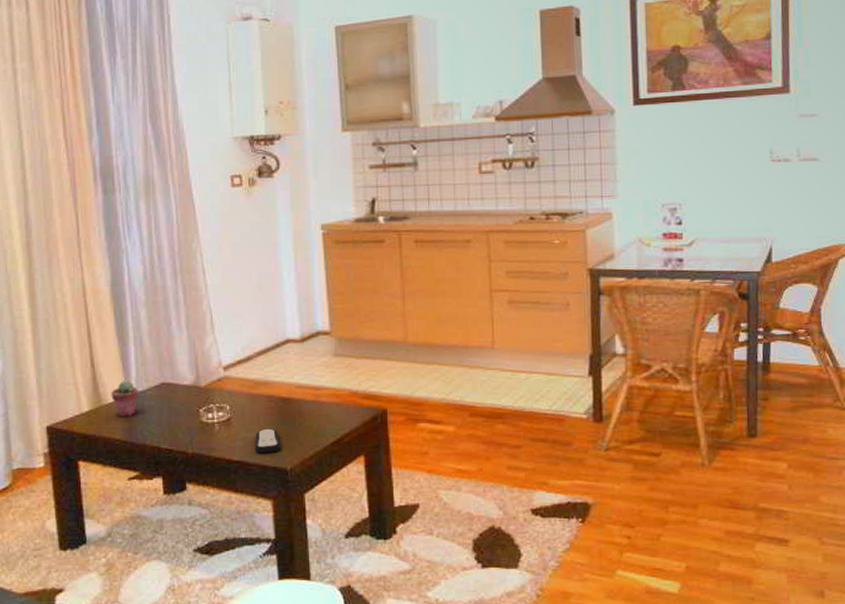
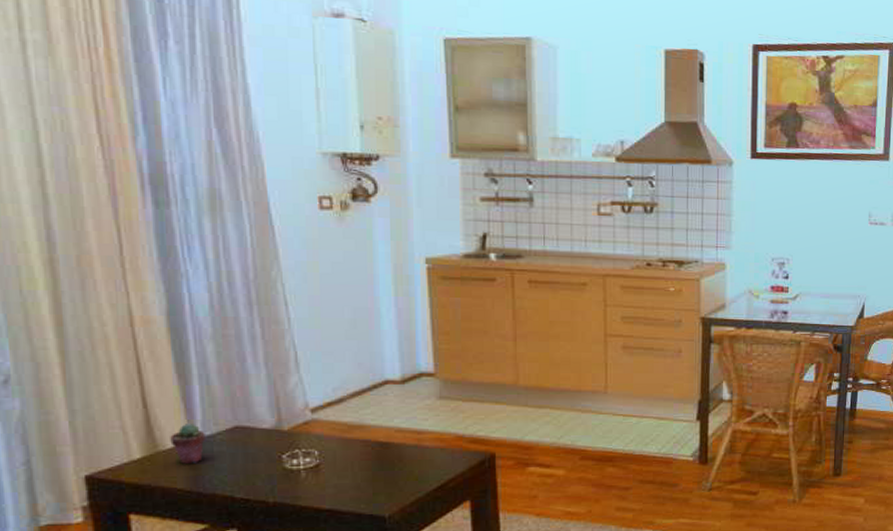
remote control: present [254,428,281,454] -> none [348,474,378,501]

